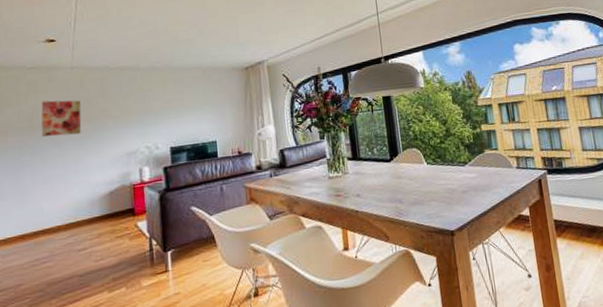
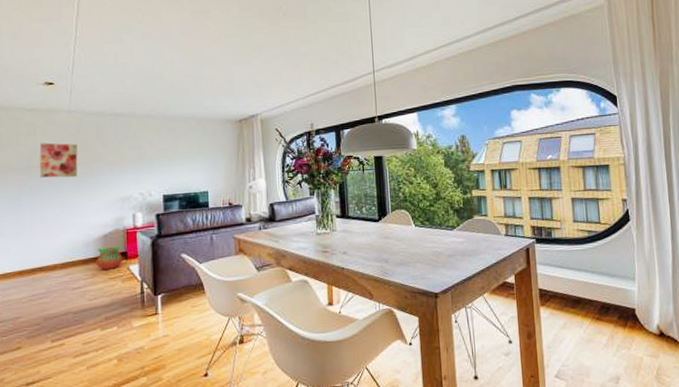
vase: none [102,201,130,228] -> present [96,245,123,270]

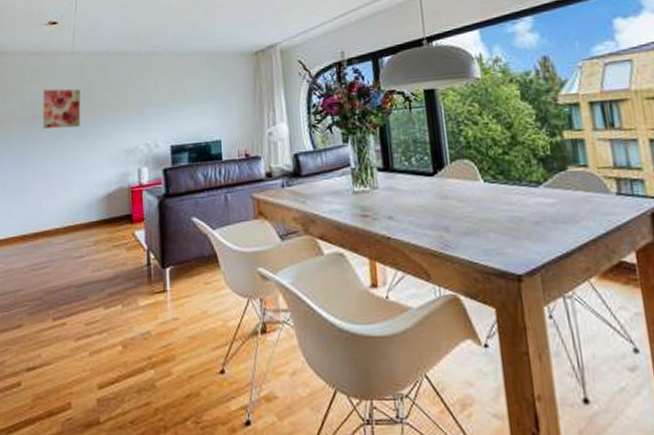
vase: present [96,245,123,270] -> none [99,206,128,235]

